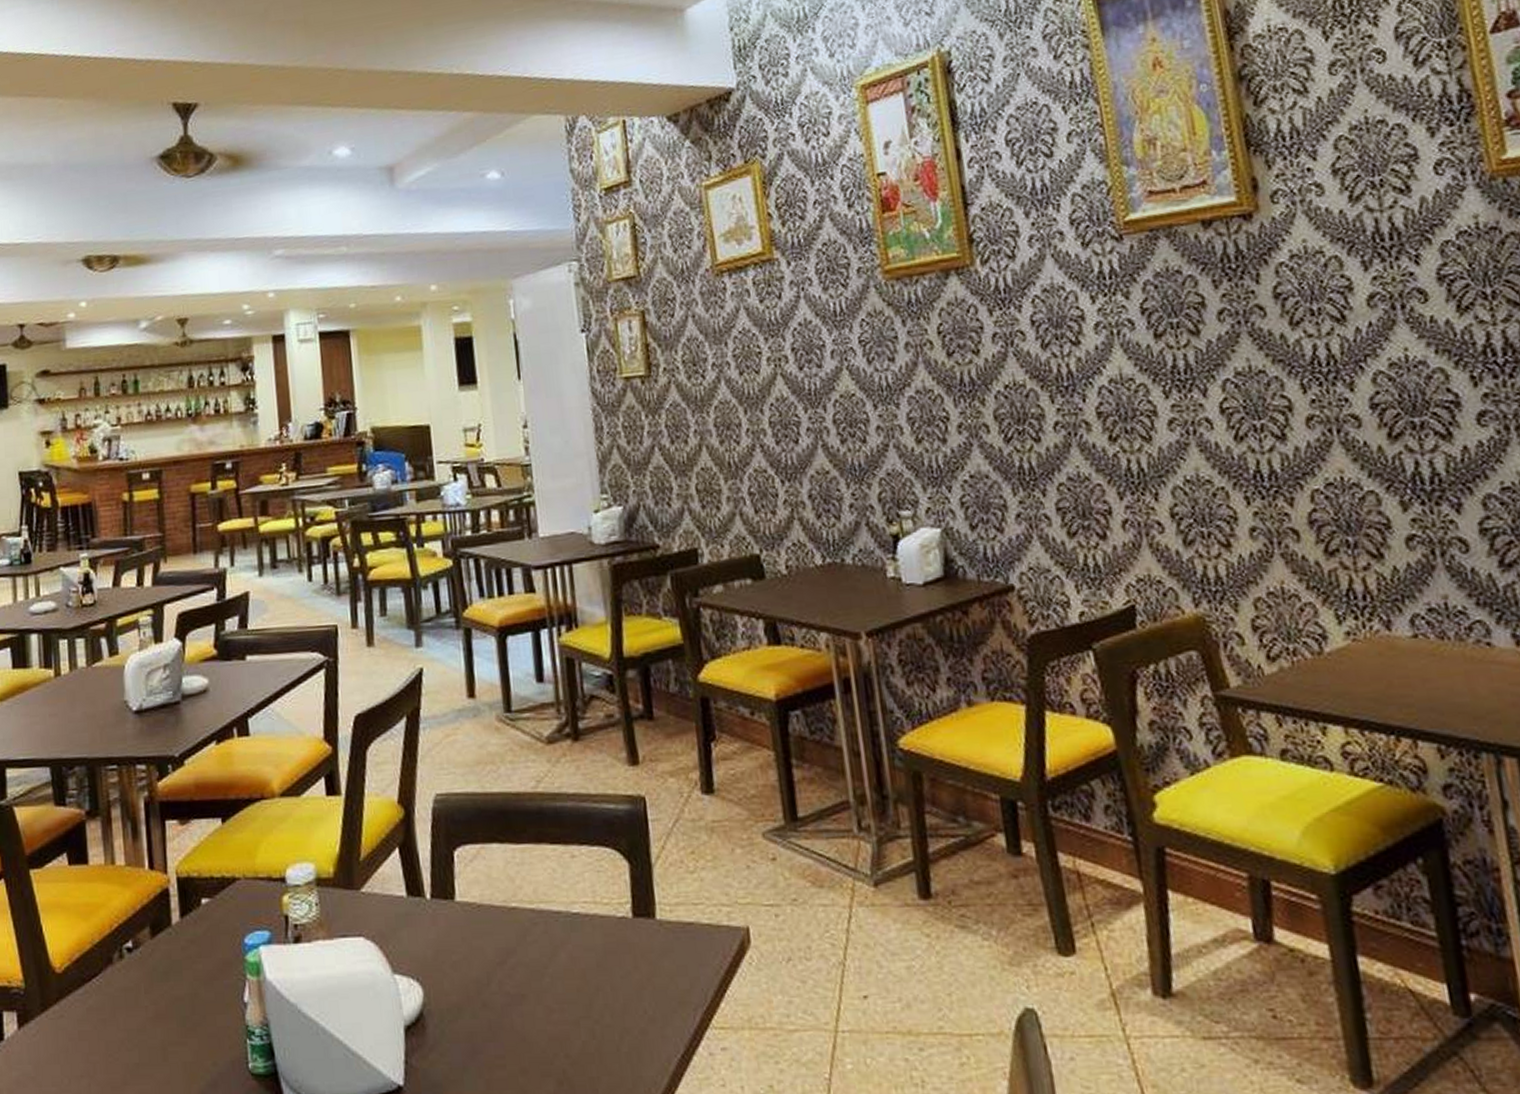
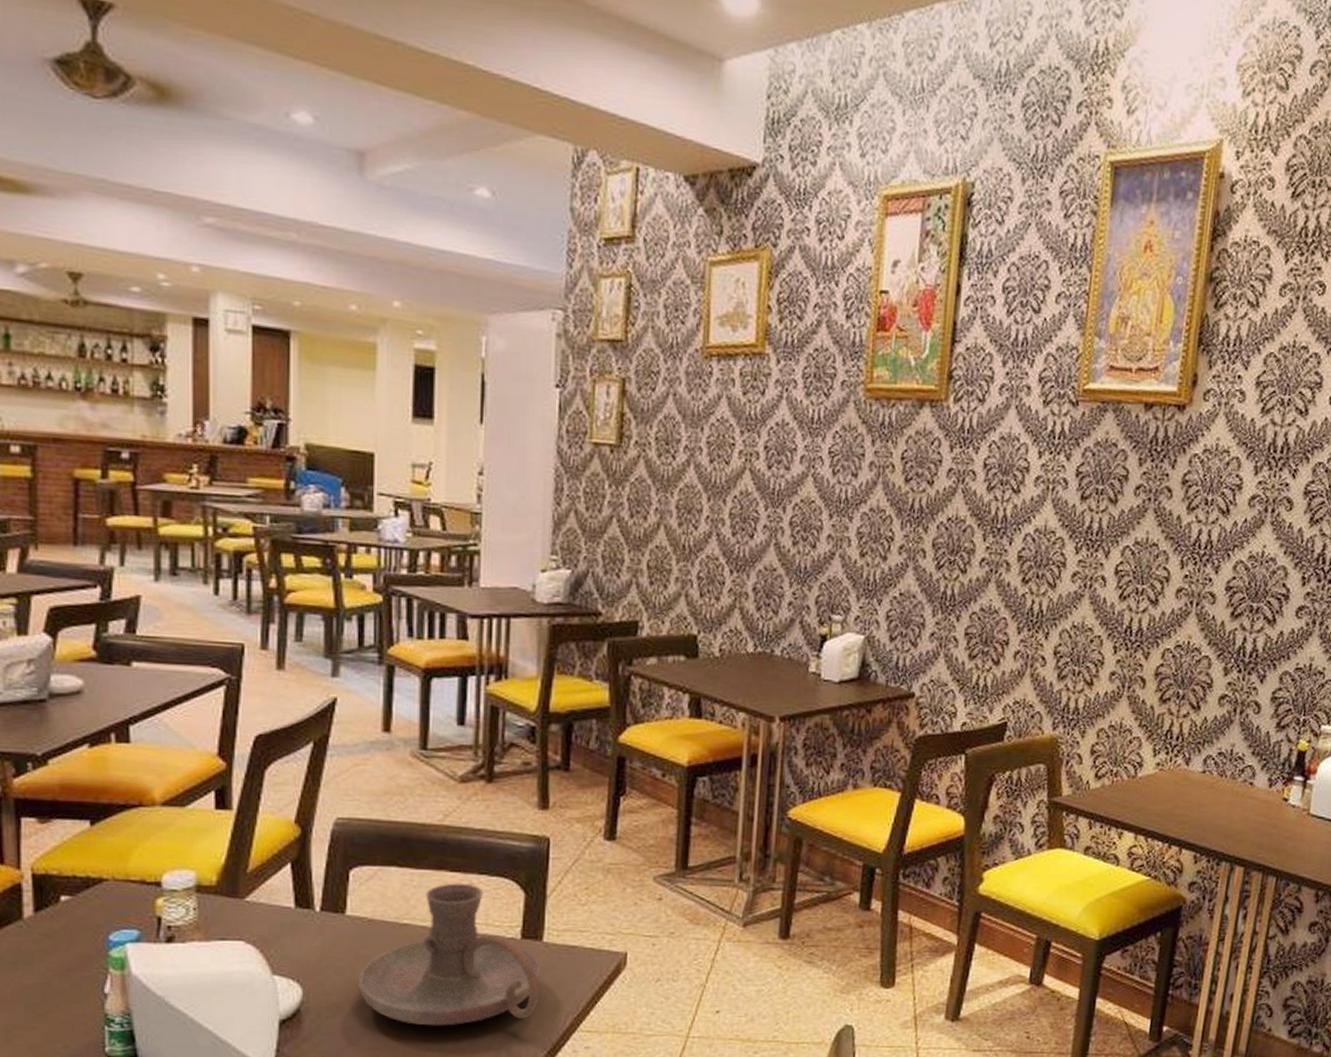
candle holder: none [474,856,663,1028] -> present [357,883,541,1026]

